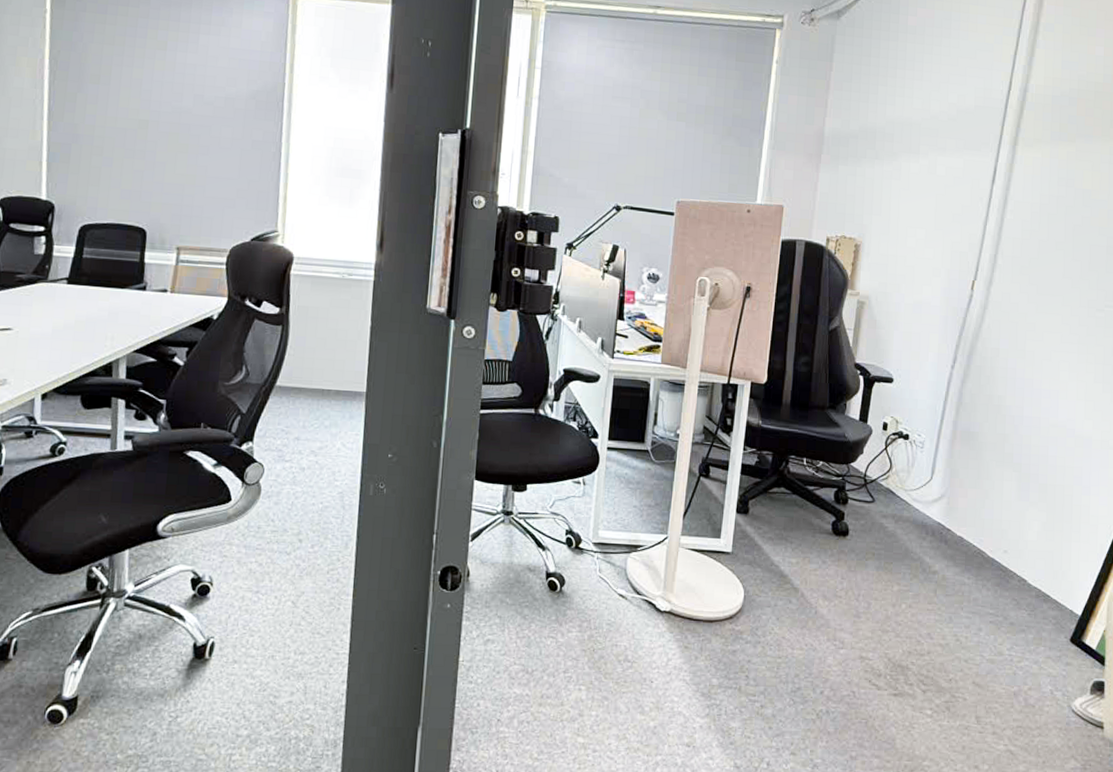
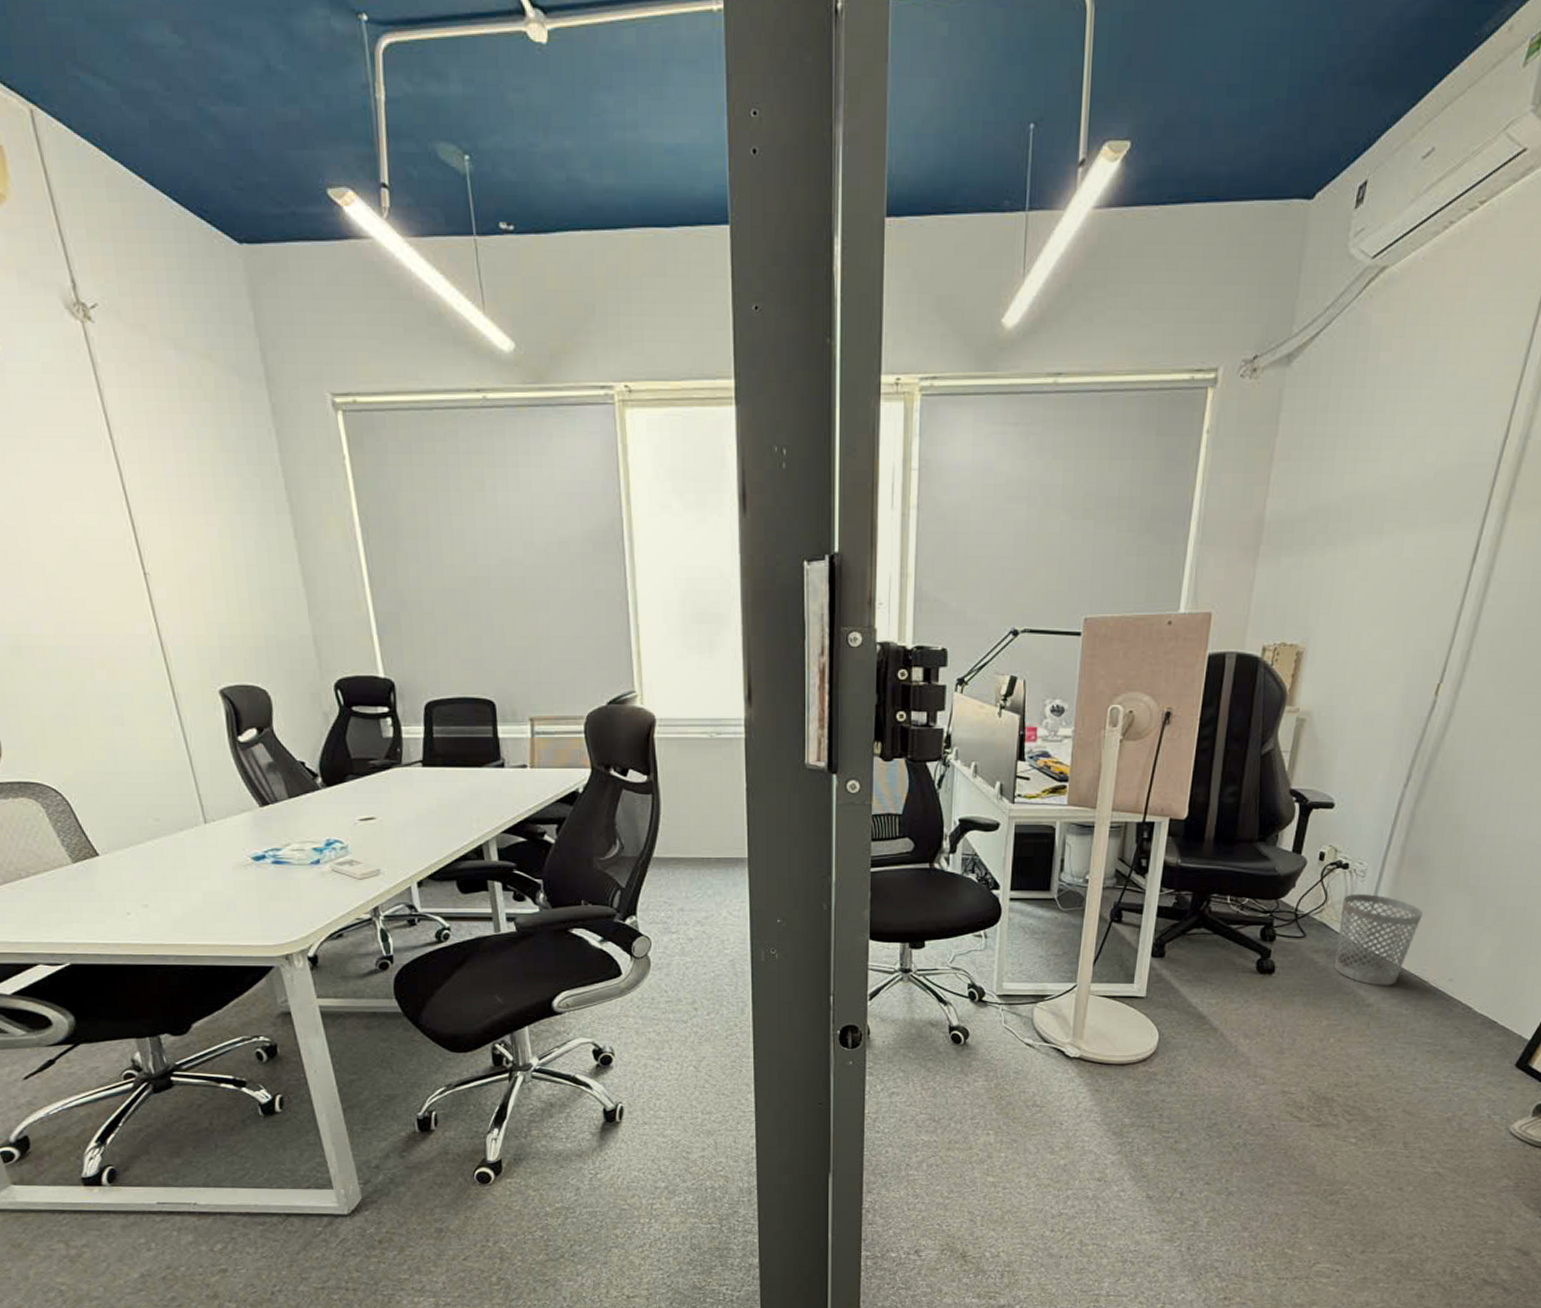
wastebasket: none [902,463,976,554] -> present [1334,894,1423,986]

